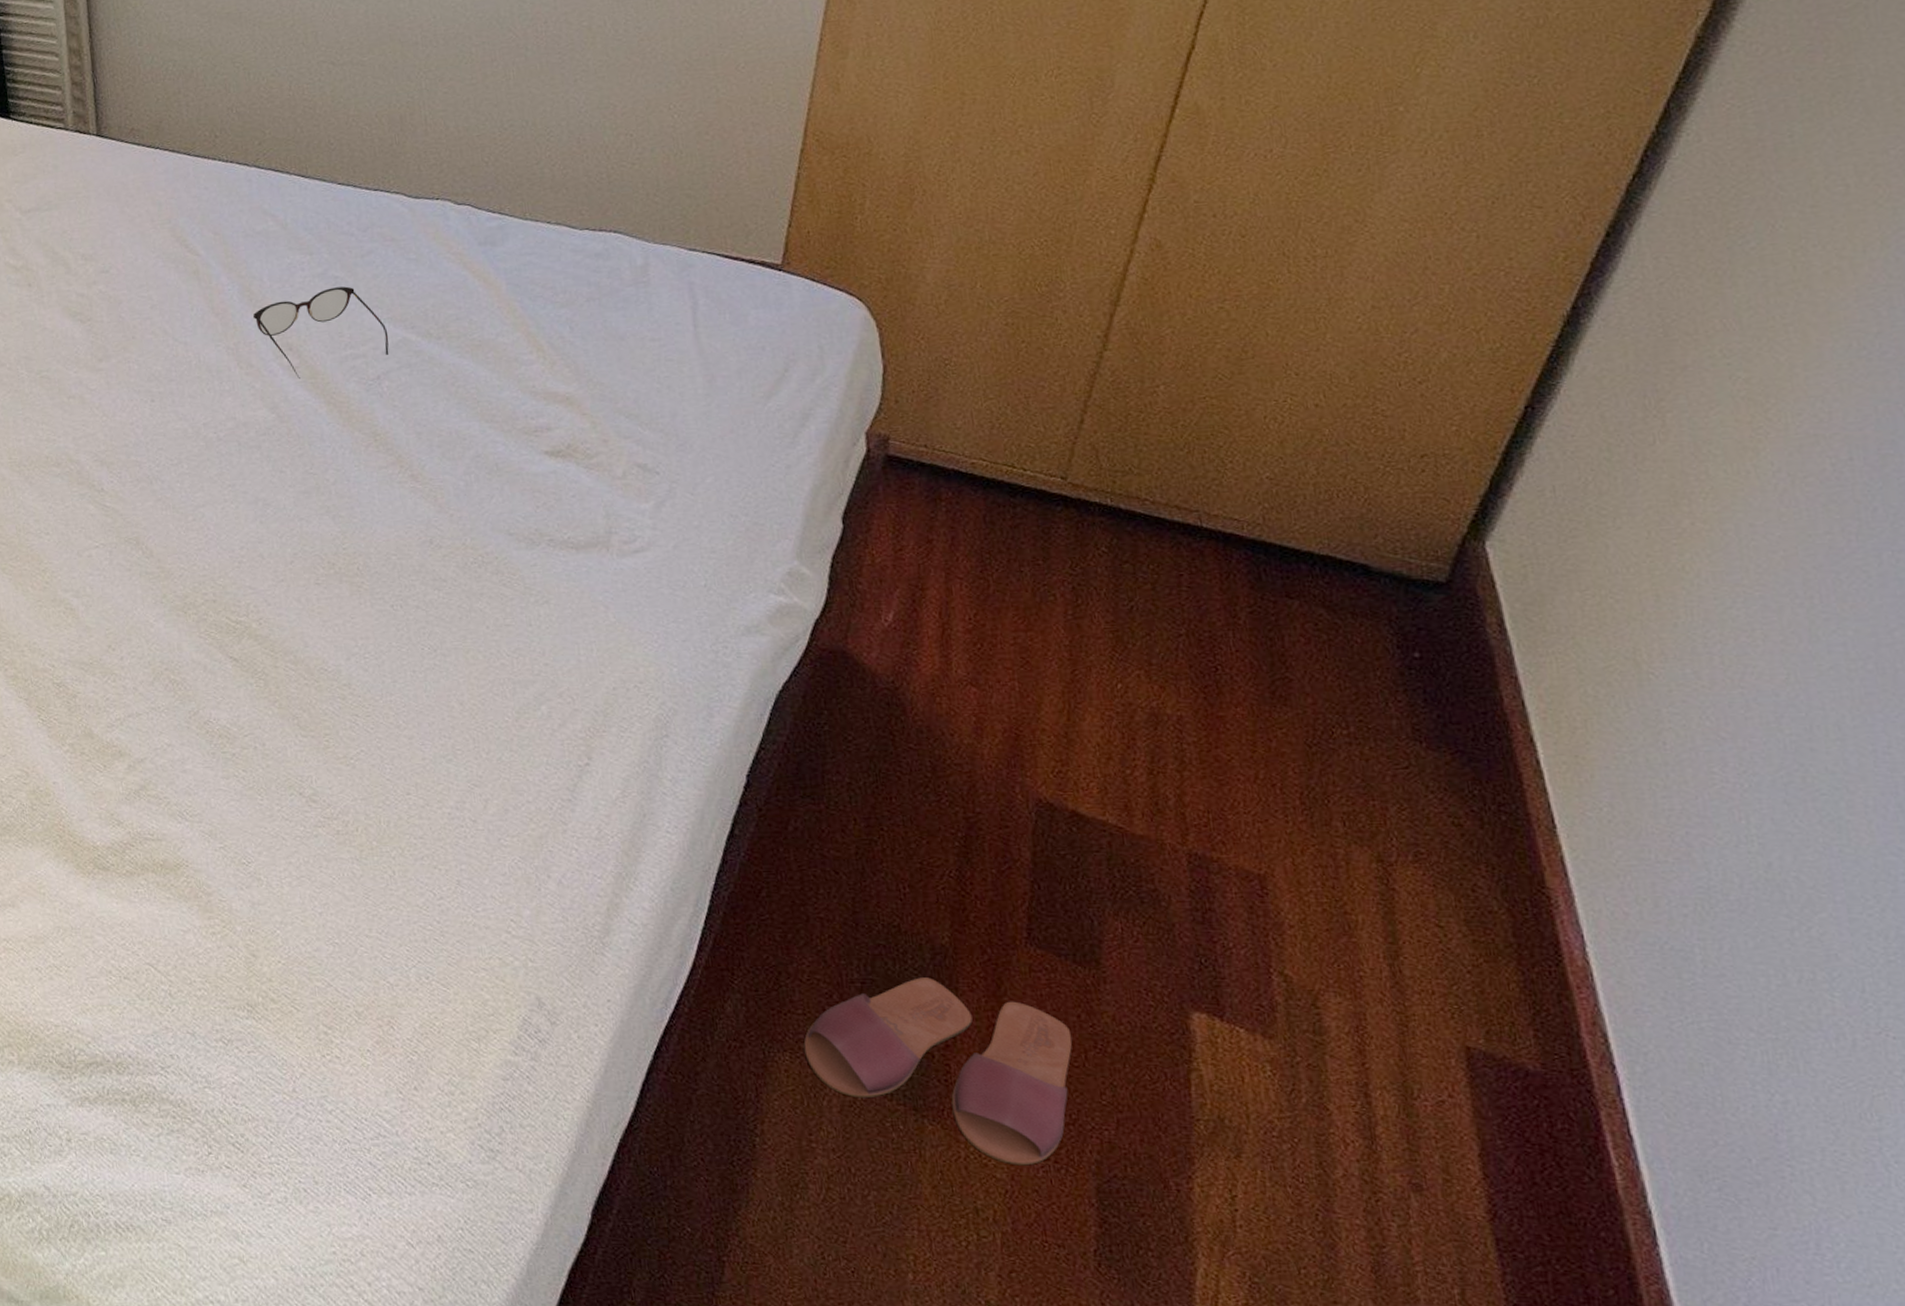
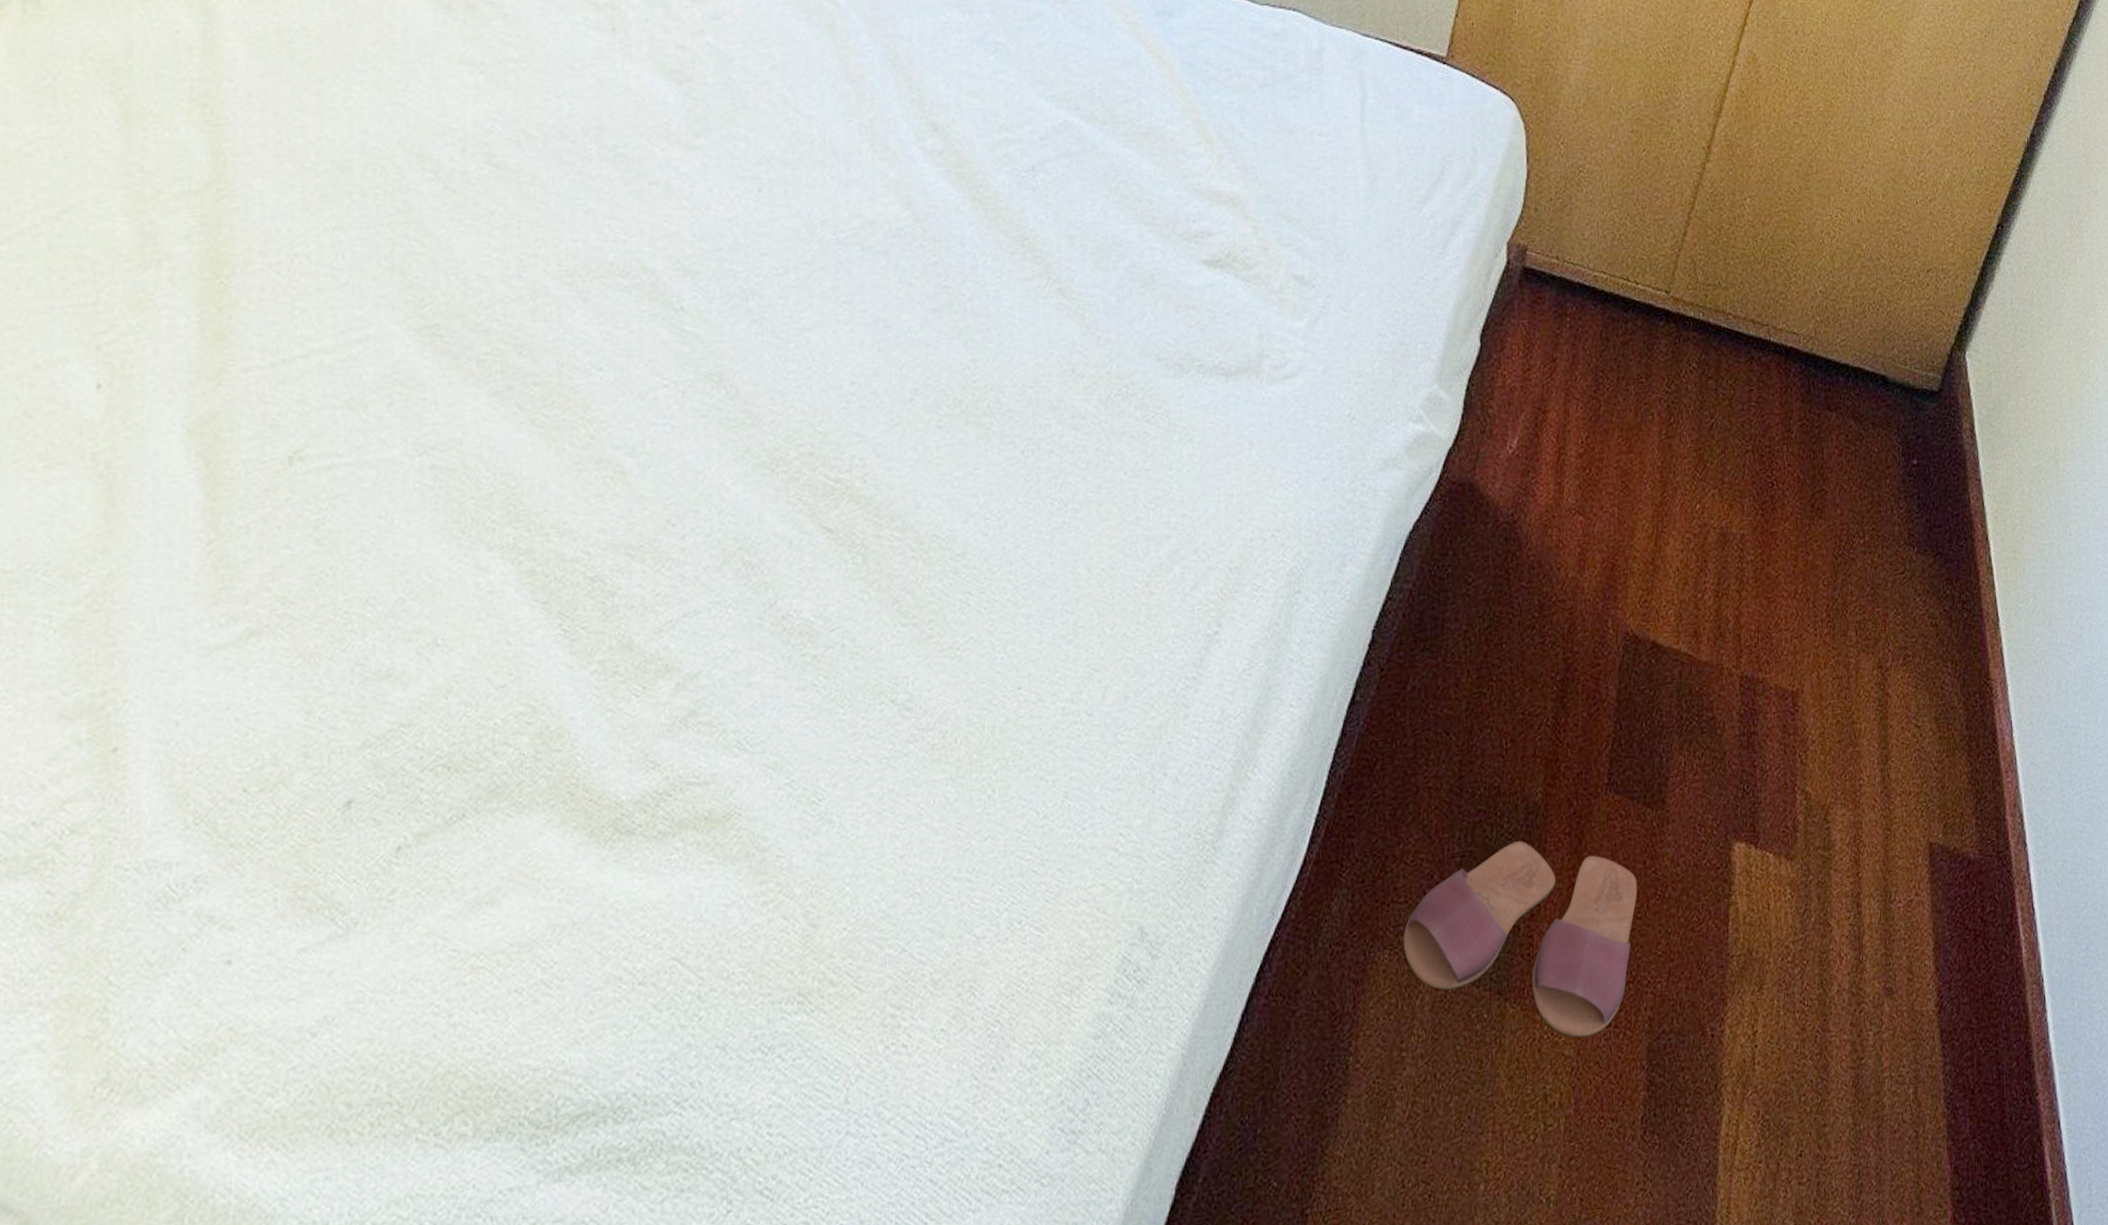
spectacles: present [253,286,389,380] -> none [896,55,1049,168]

